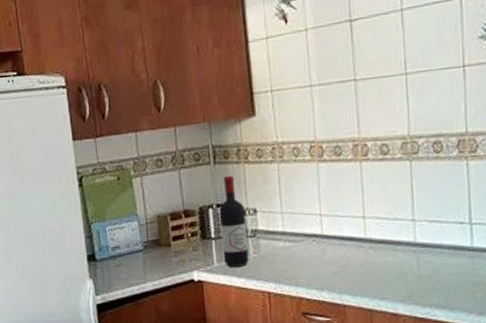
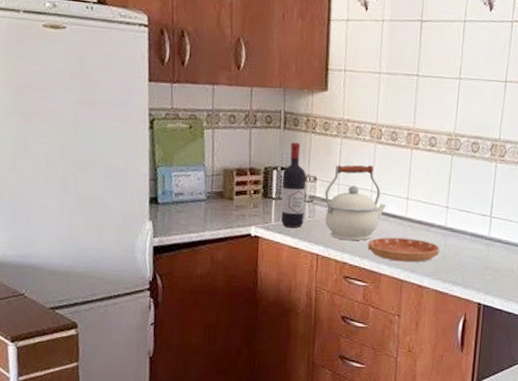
kettle: none [267,187,340,273] -> present [324,165,387,241]
saucer: none [324,261,412,290] -> present [367,237,440,263]

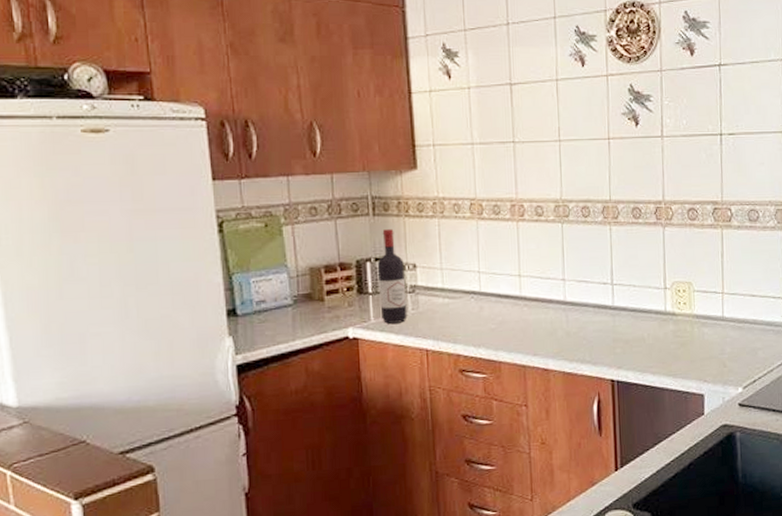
kettle: present [324,165,387,241] -> none [427,244,498,330]
saucer: present [367,237,440,263] -> none [481,318,562,346]

